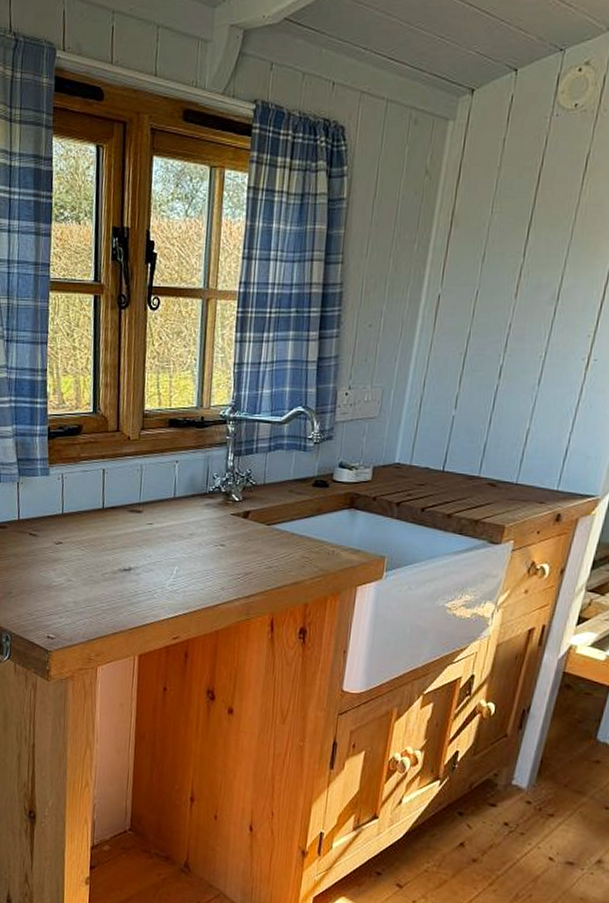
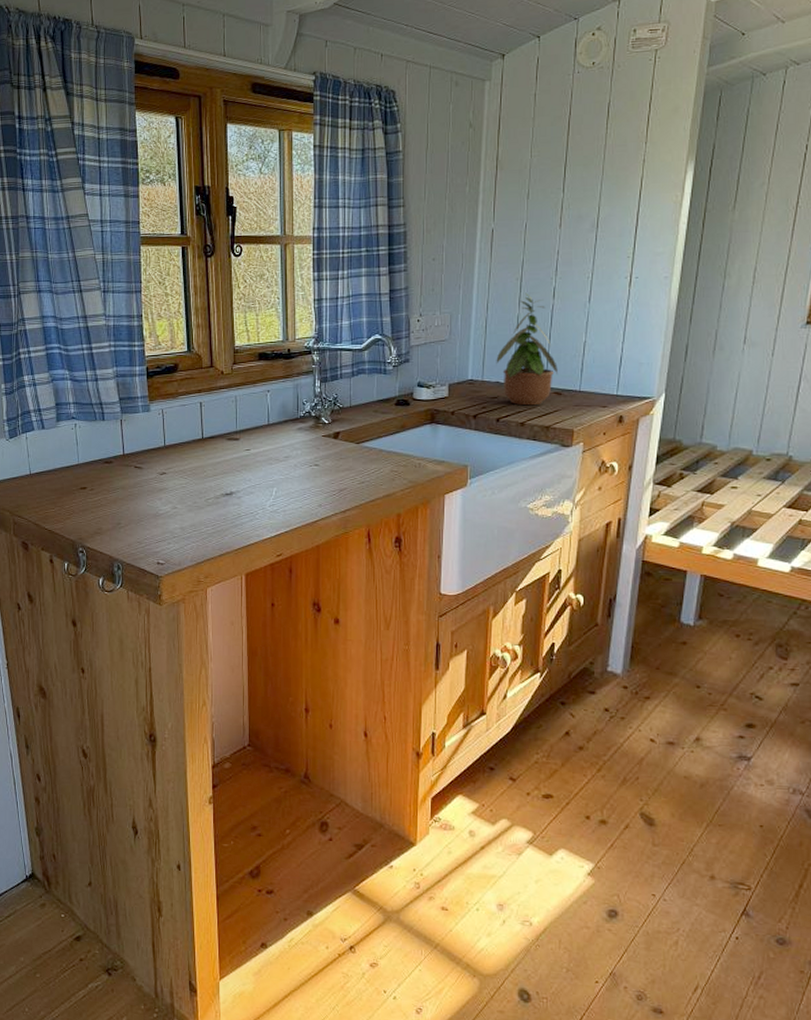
potted plant: none [427,371,495,496] -> present [496,293,557,406]

